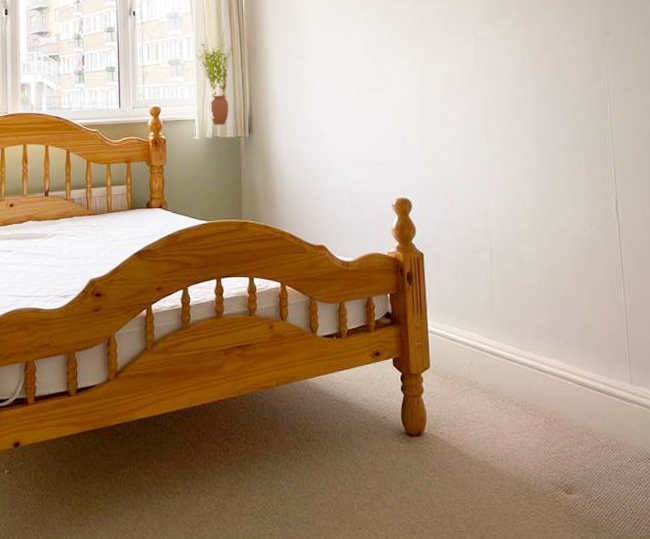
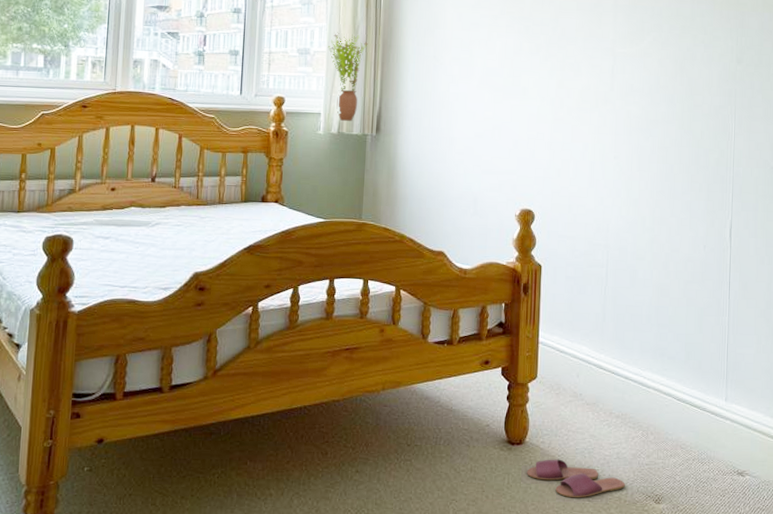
slippers: none [429,450,533,490] -> present [527,459,625,498]

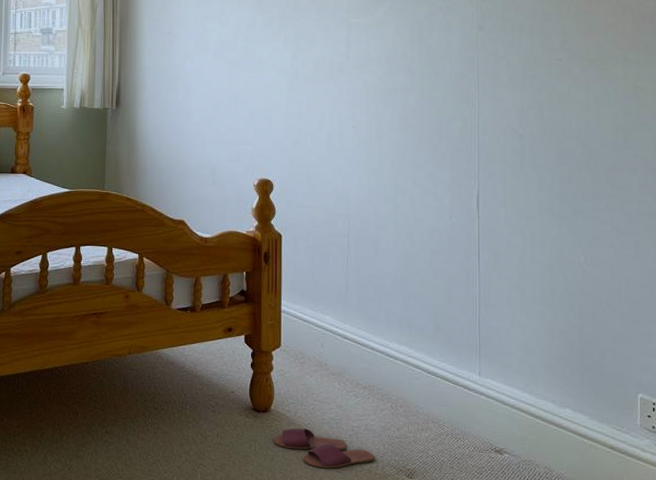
potted plant: present [327,32,368,122] -> none [68,12,106,97]

